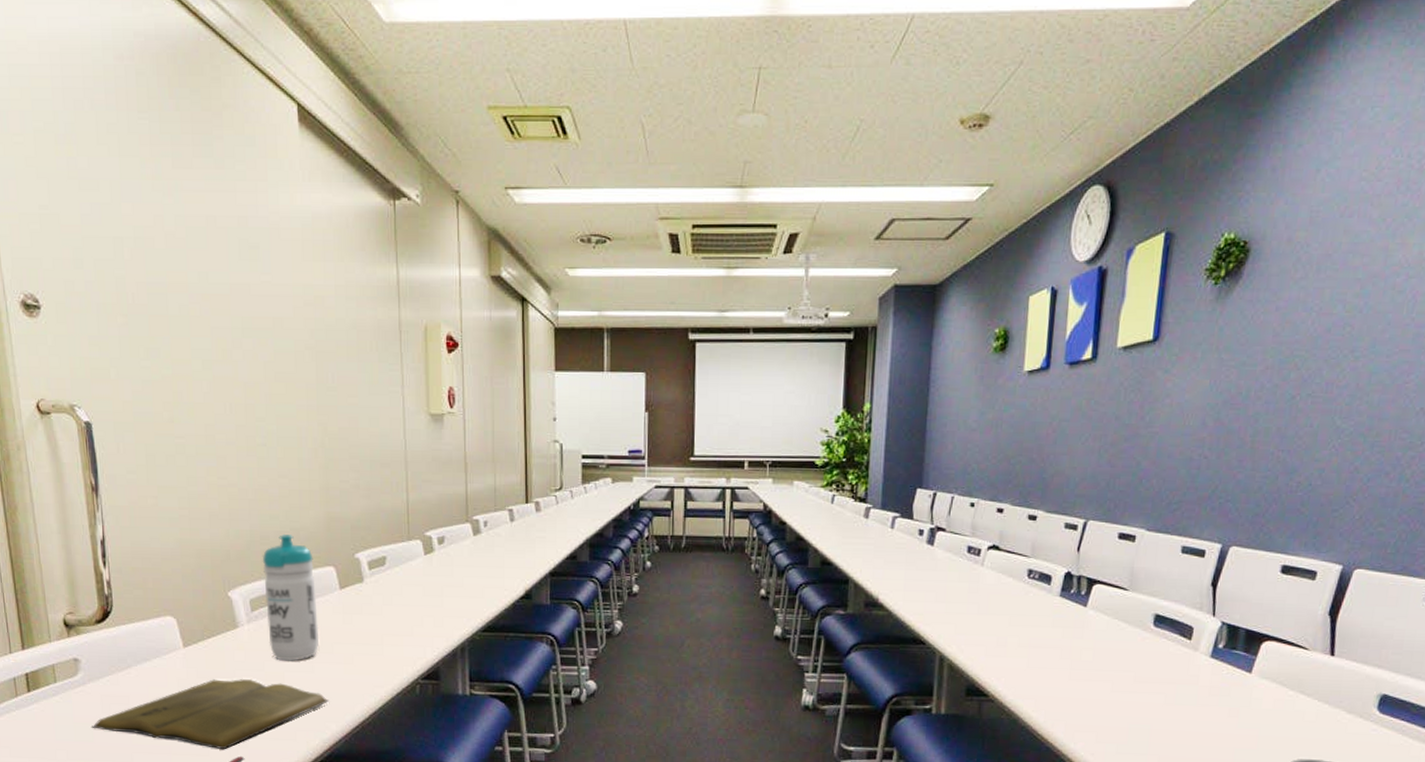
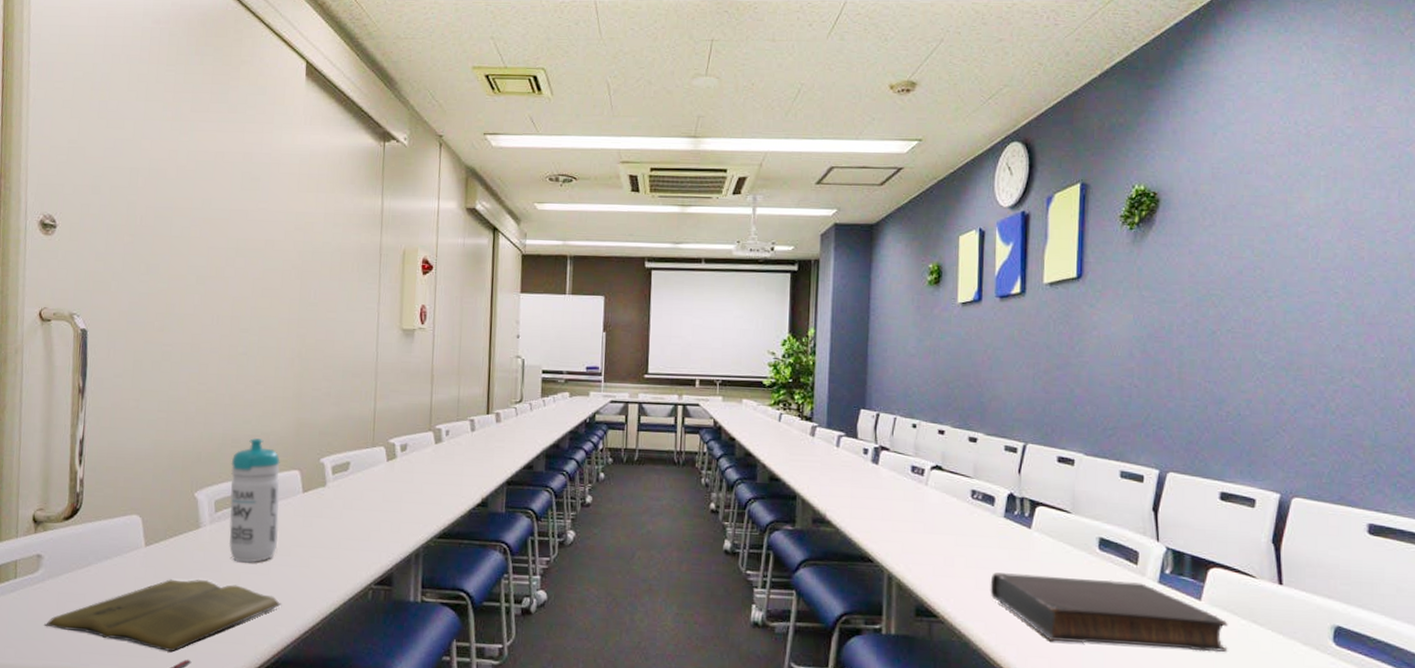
book: none [1041,651,1276,722] -> present [990,572,1228,652]

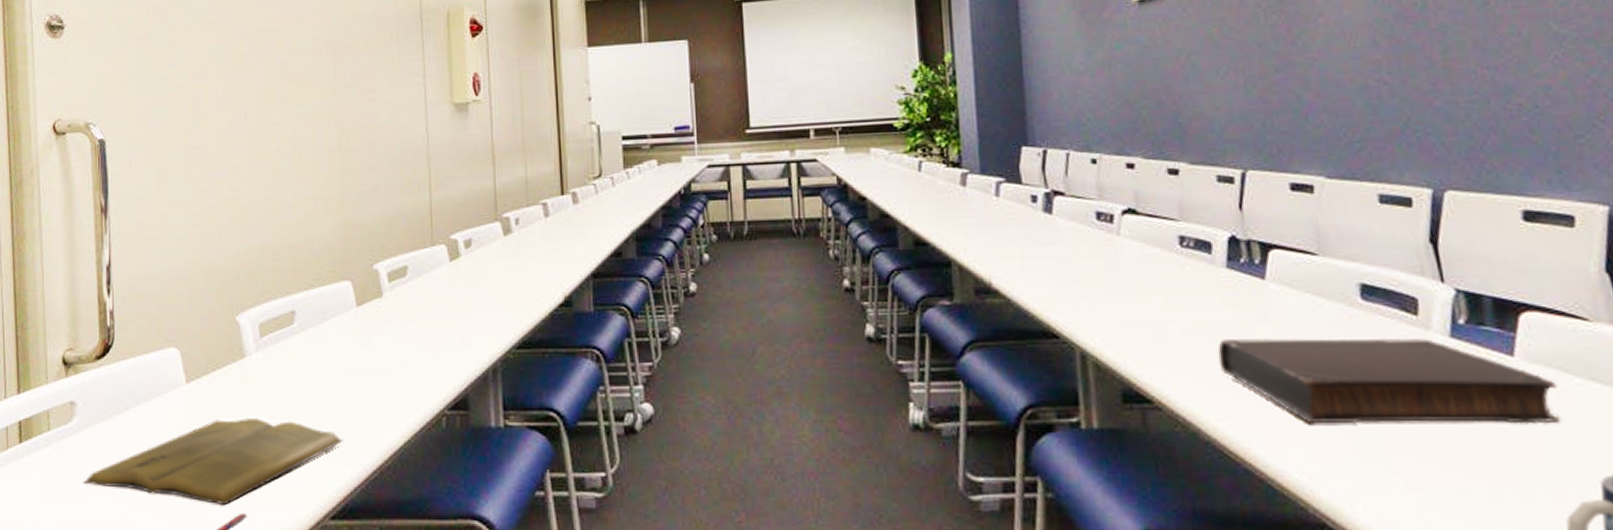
water bottle: present [228,438,280,563] -> none [273,247,333,394]

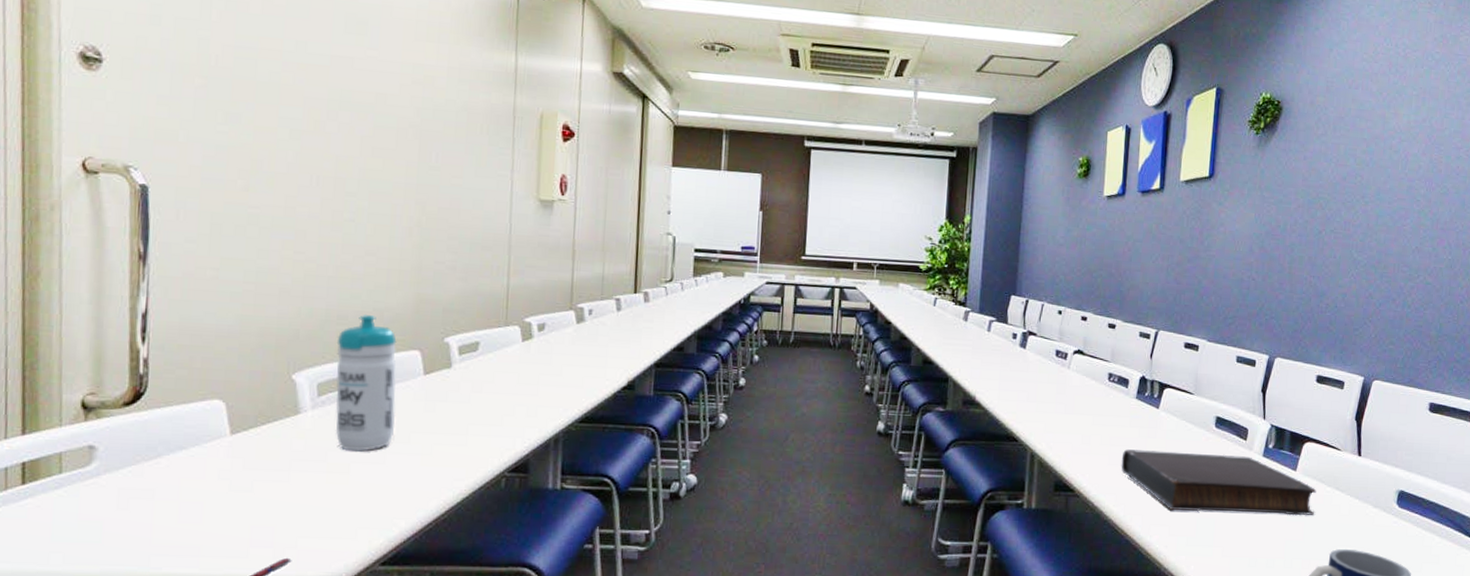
book: present [83,418,343,506] -> none [101,471,399,551]
water bottle: none [273,247,333,394] -> present [335,315,397,452]

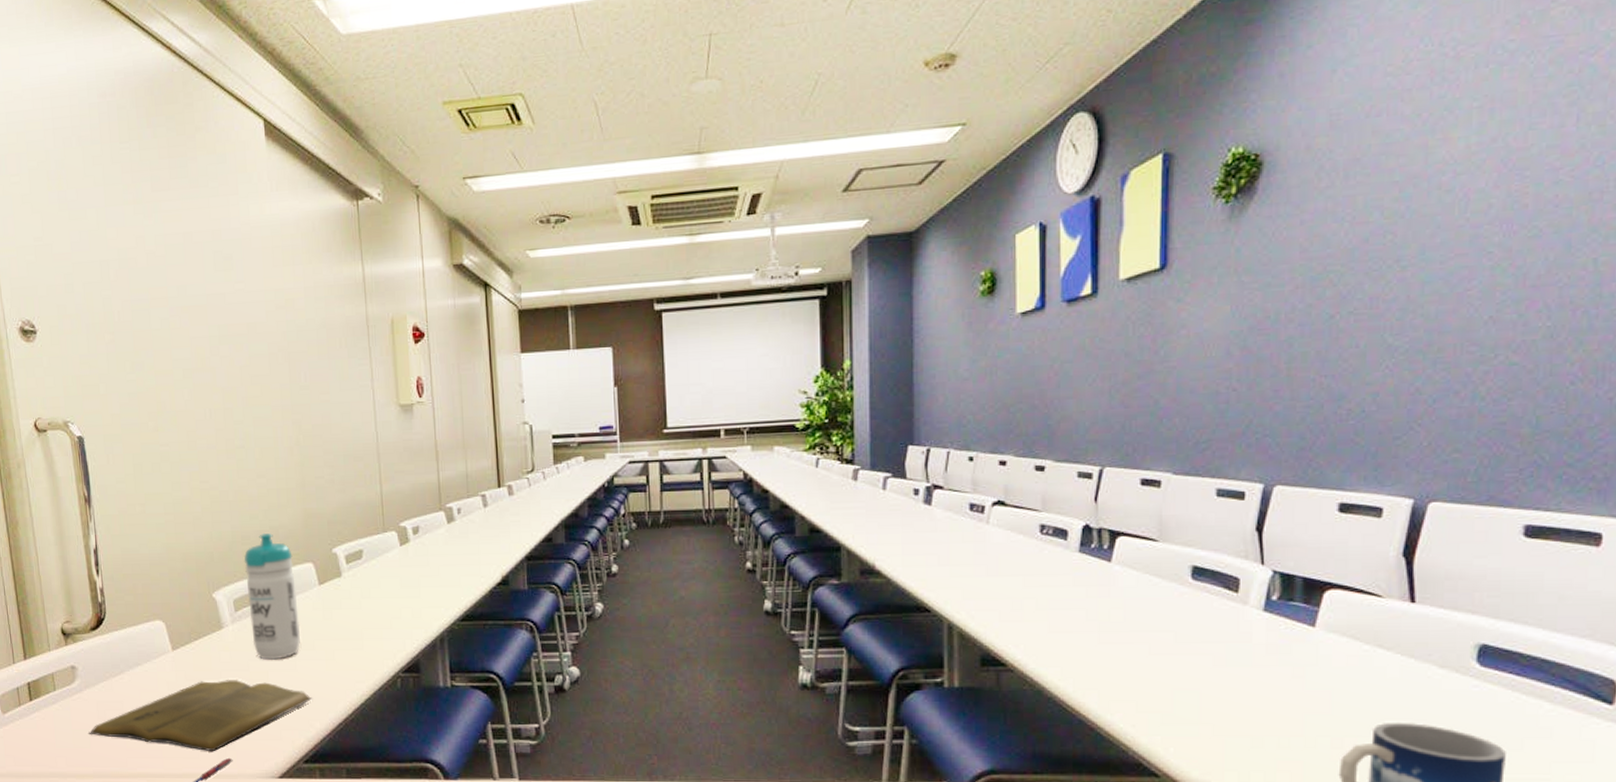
book: none [101,471,399,551] -> present [89,680,312,752]
book: present [1121,449,1317,516] -> none [1065,611,1348,683]

